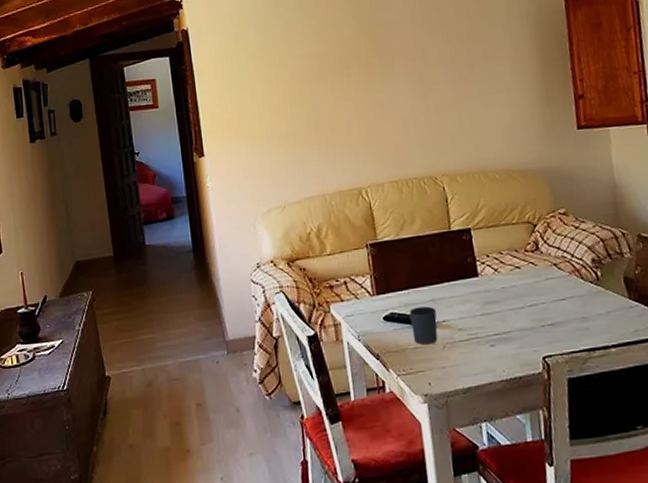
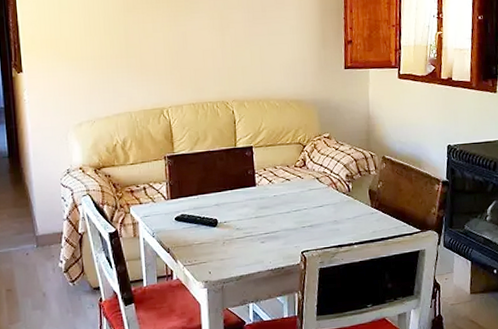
mug: present [409,306,438,345] -> none [197,209,220,241]

